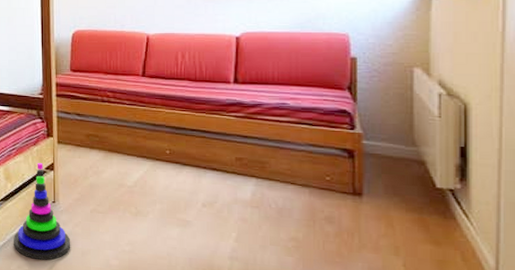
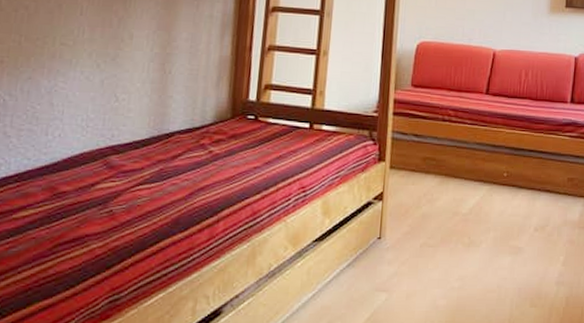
stacking toy: present [14,162,71,260] -> none [325,192,395,310]

